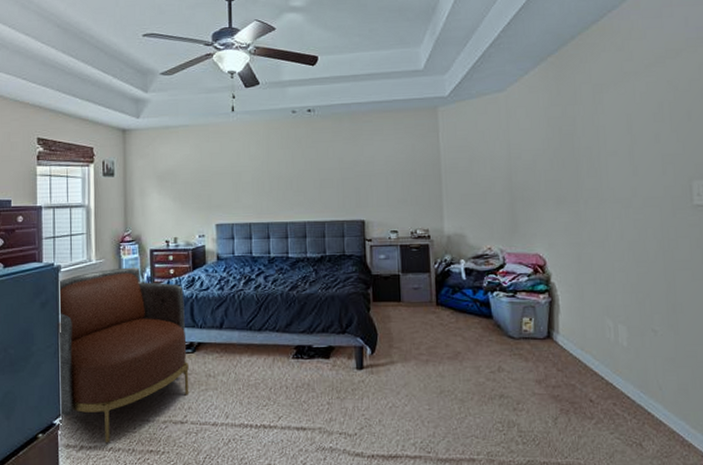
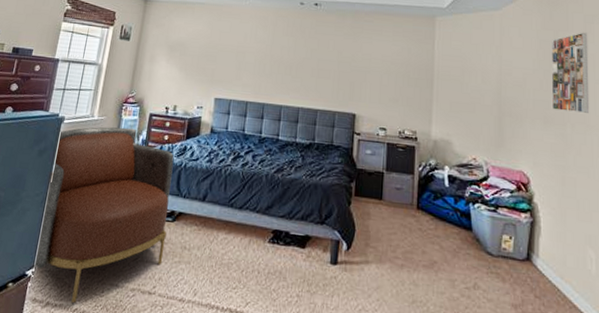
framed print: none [560,103,602,188] -> present [551,32,590,113]

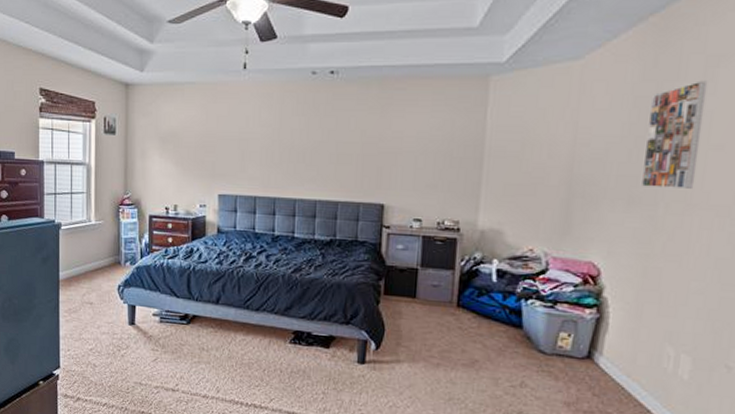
armchair: present [33,127,174,304] -> none [58,231,183,399]

